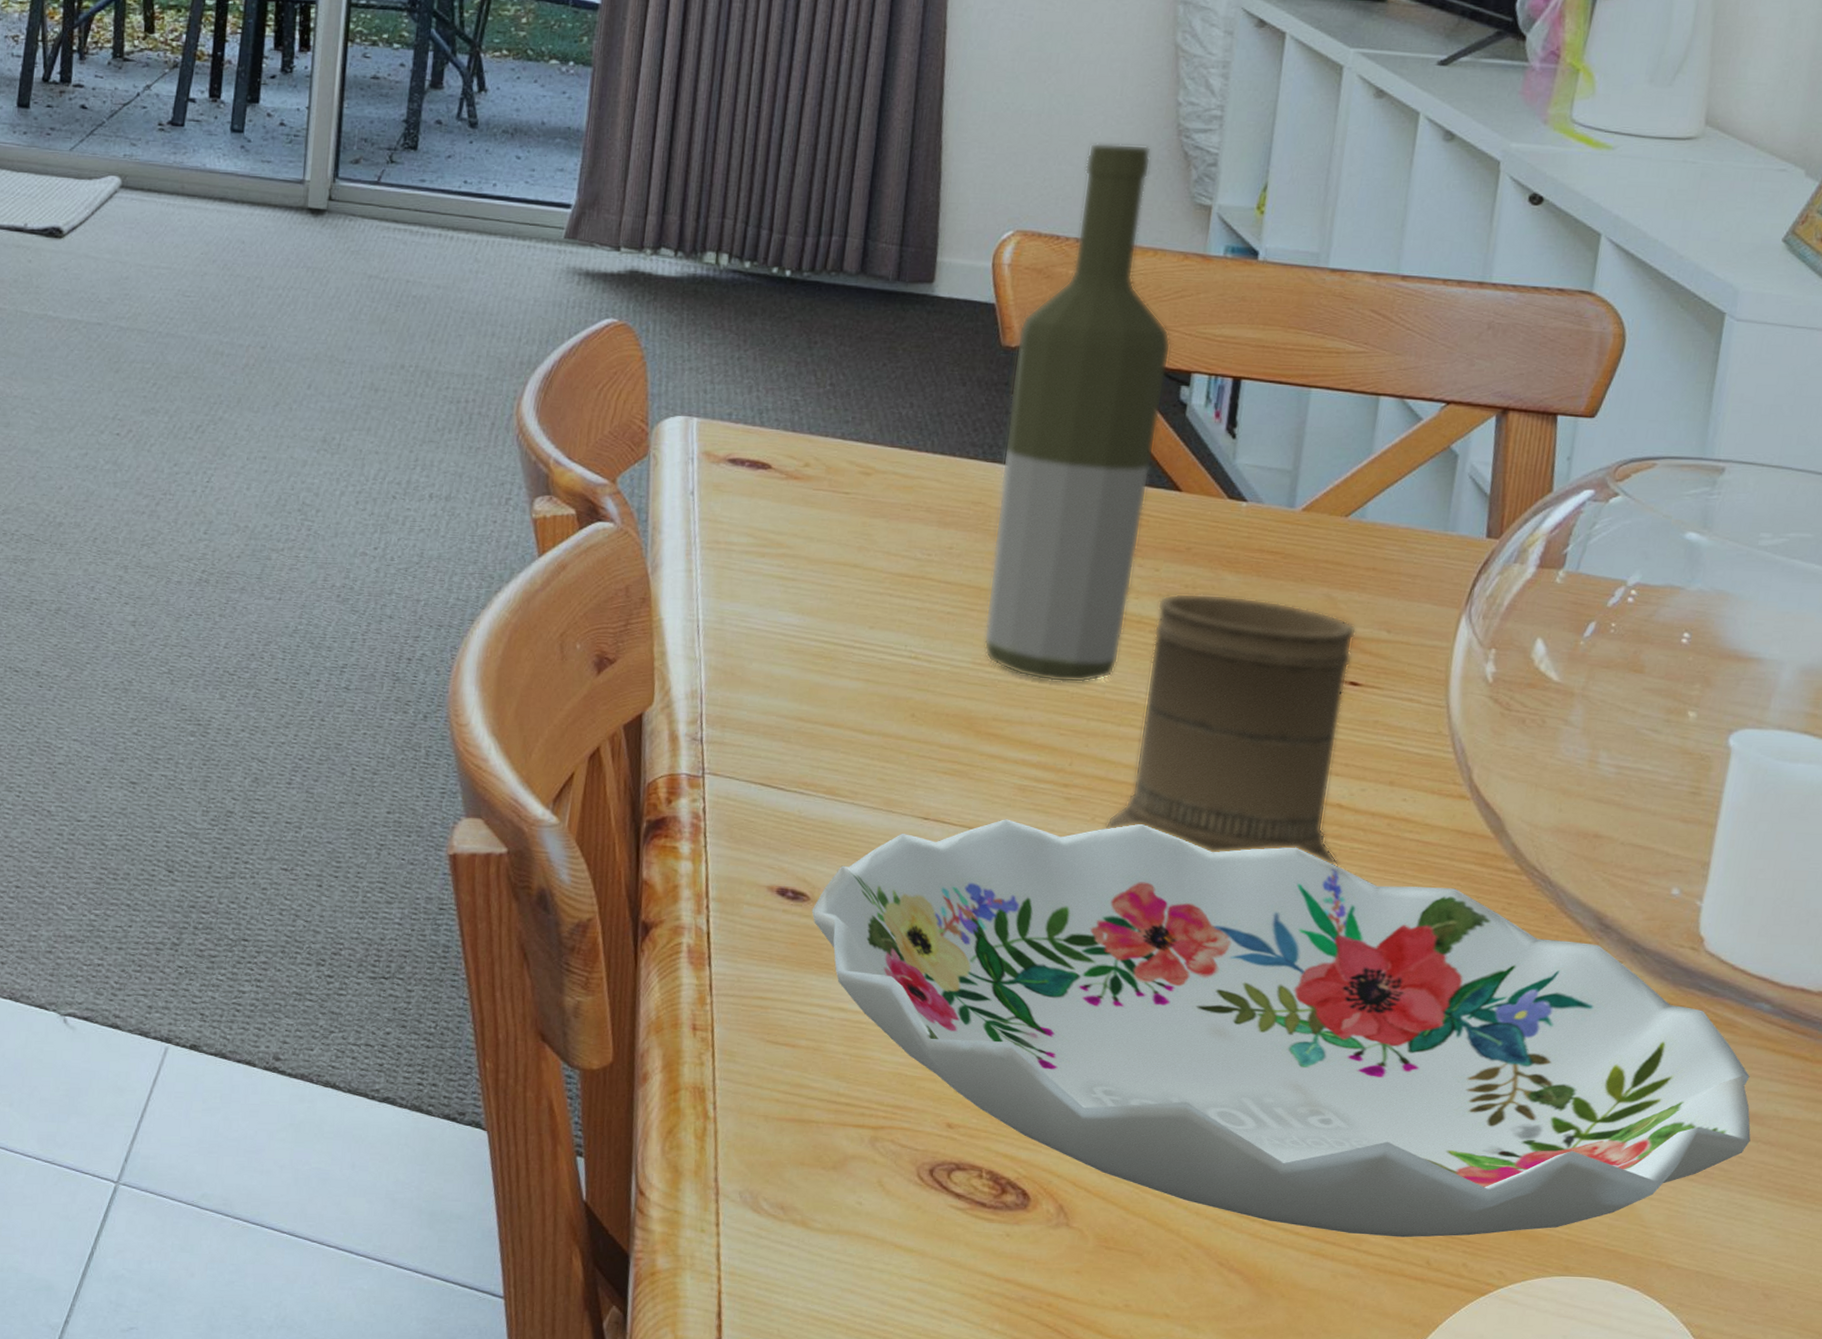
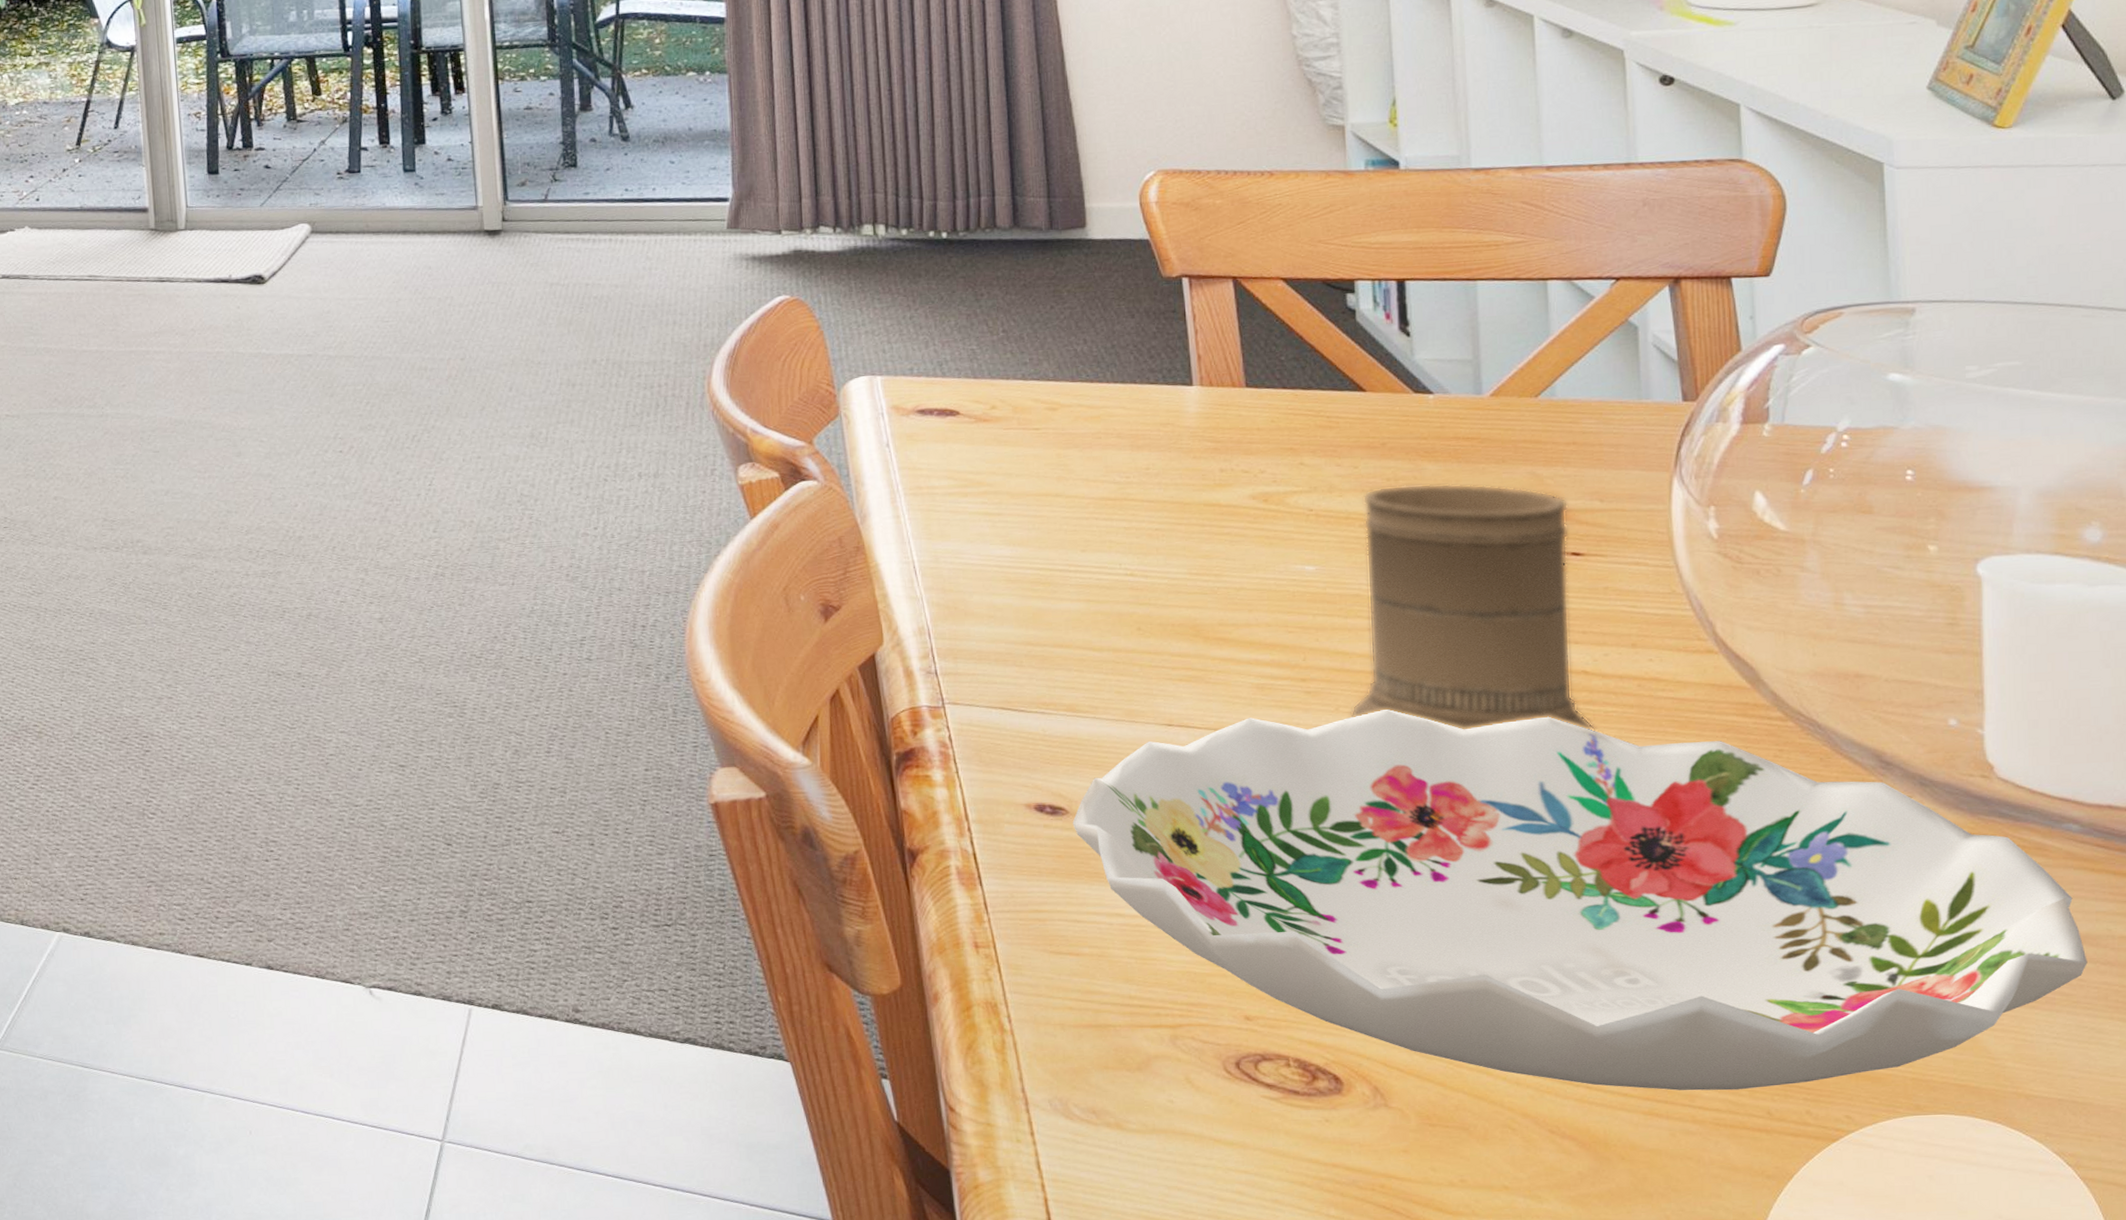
bottle: present [983,143,1171,683] -> none [1177,78,1334,584]

